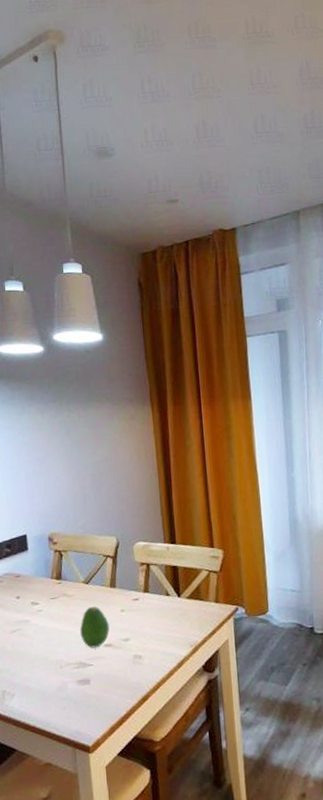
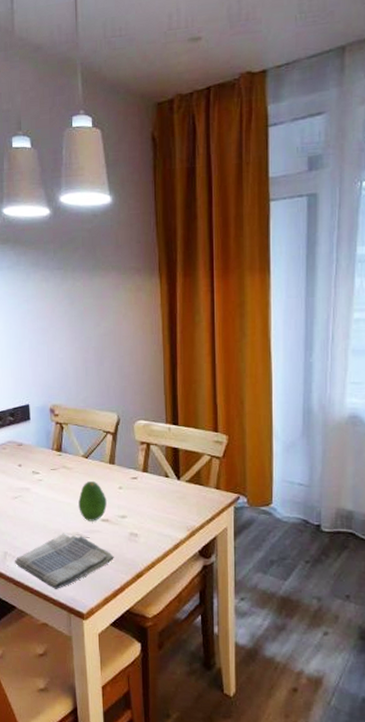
dish towel: none [13,663,119,725] -> present [14,533,114,590]

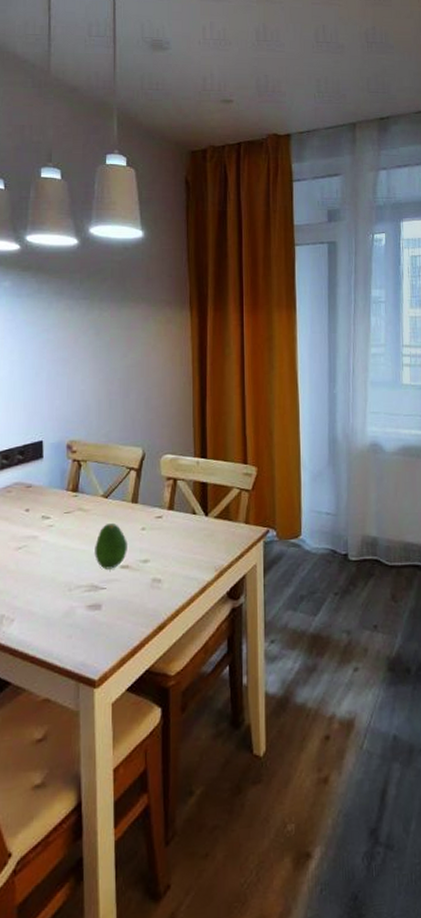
dish towel: present [14,533,114,590] -> none [12,585,134,656]

